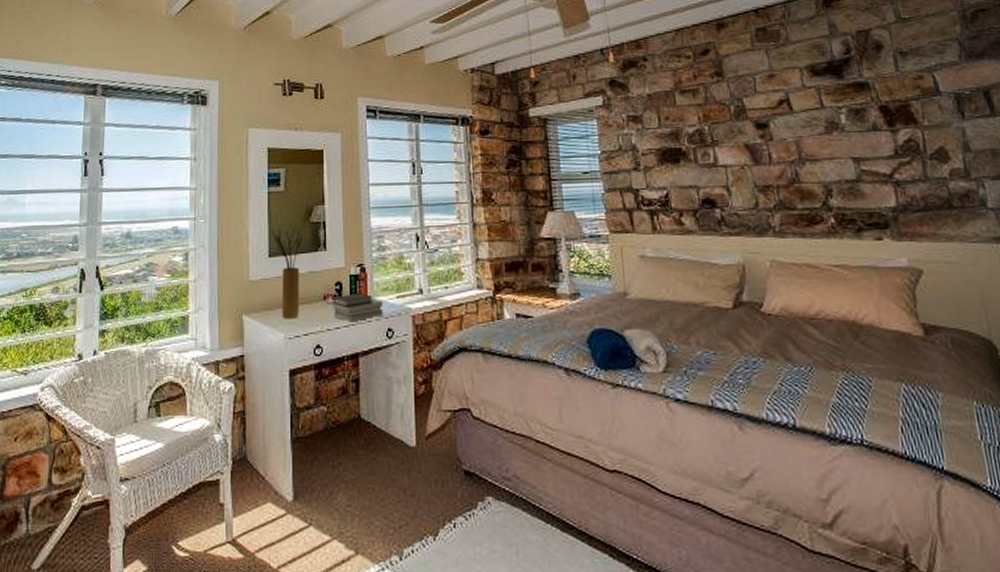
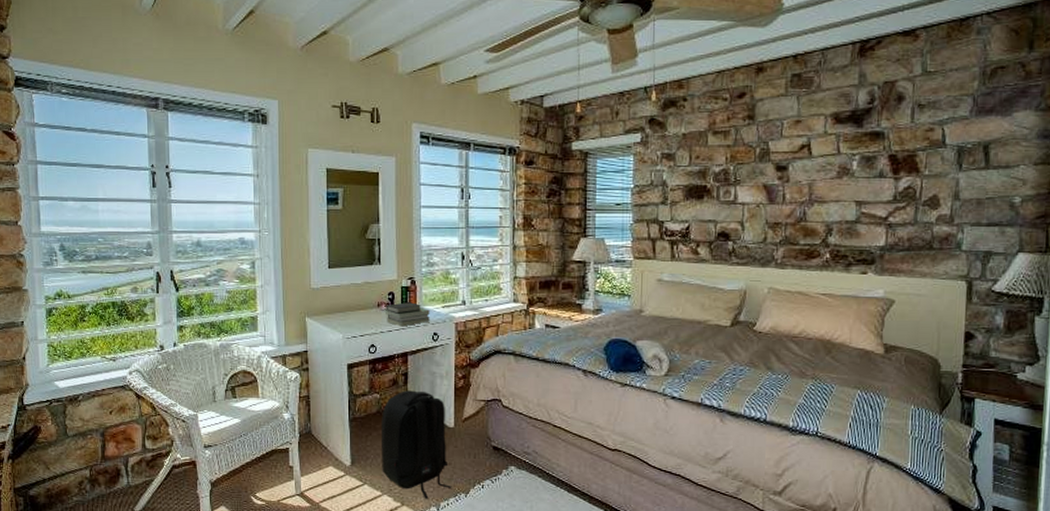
vase: present [270,226,303,319] -> none [330,241,359,322]
backpack: none [330,400,417,544] -> present [382,390,452,499]

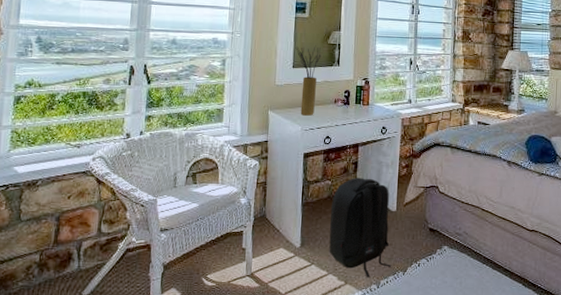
vase: none [330,241,359,322] -> present [295,45,321,116]
books: present [386,302,430,327] -> none [341,99,380,121]

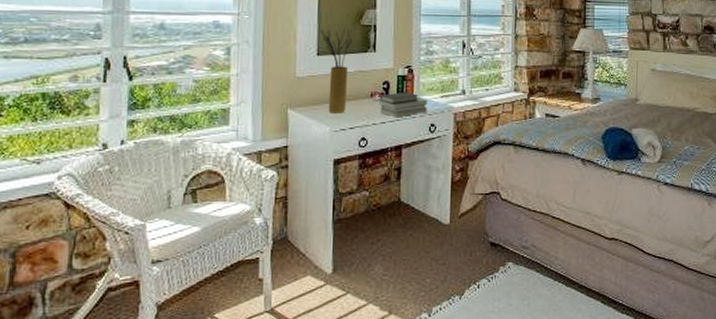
backpack: present [329,177,392,277] -> none [368,186,446,305]
books: none [341,99,380,121] -> present [379,92,427,118]

